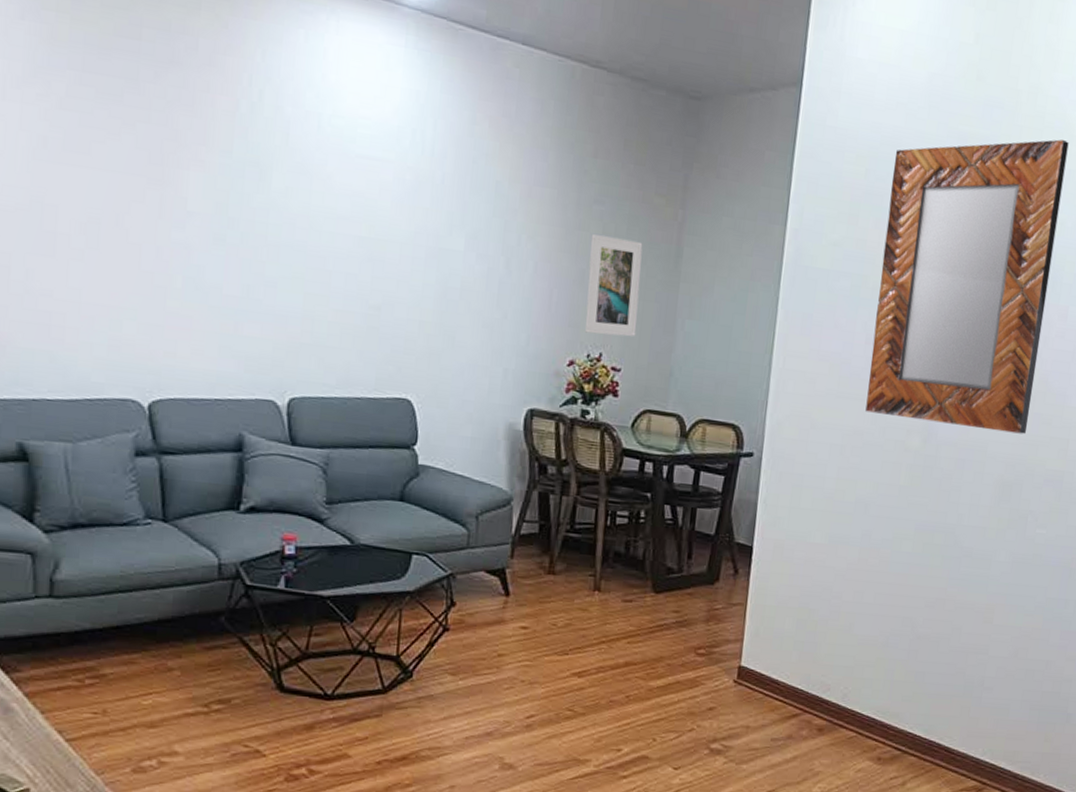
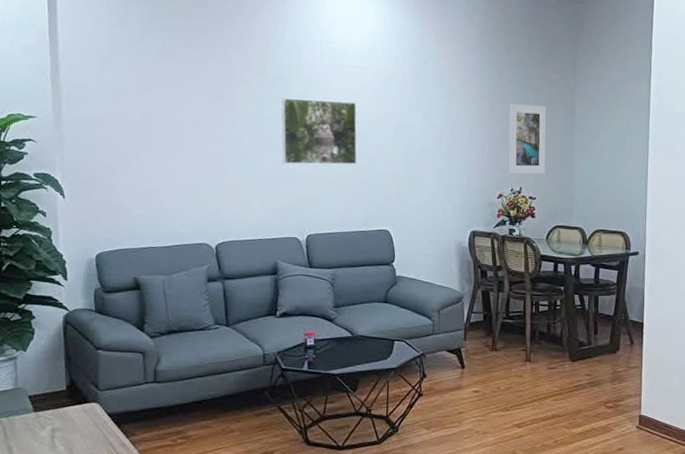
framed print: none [254,193,370,302] -> present [281,98,357,165]

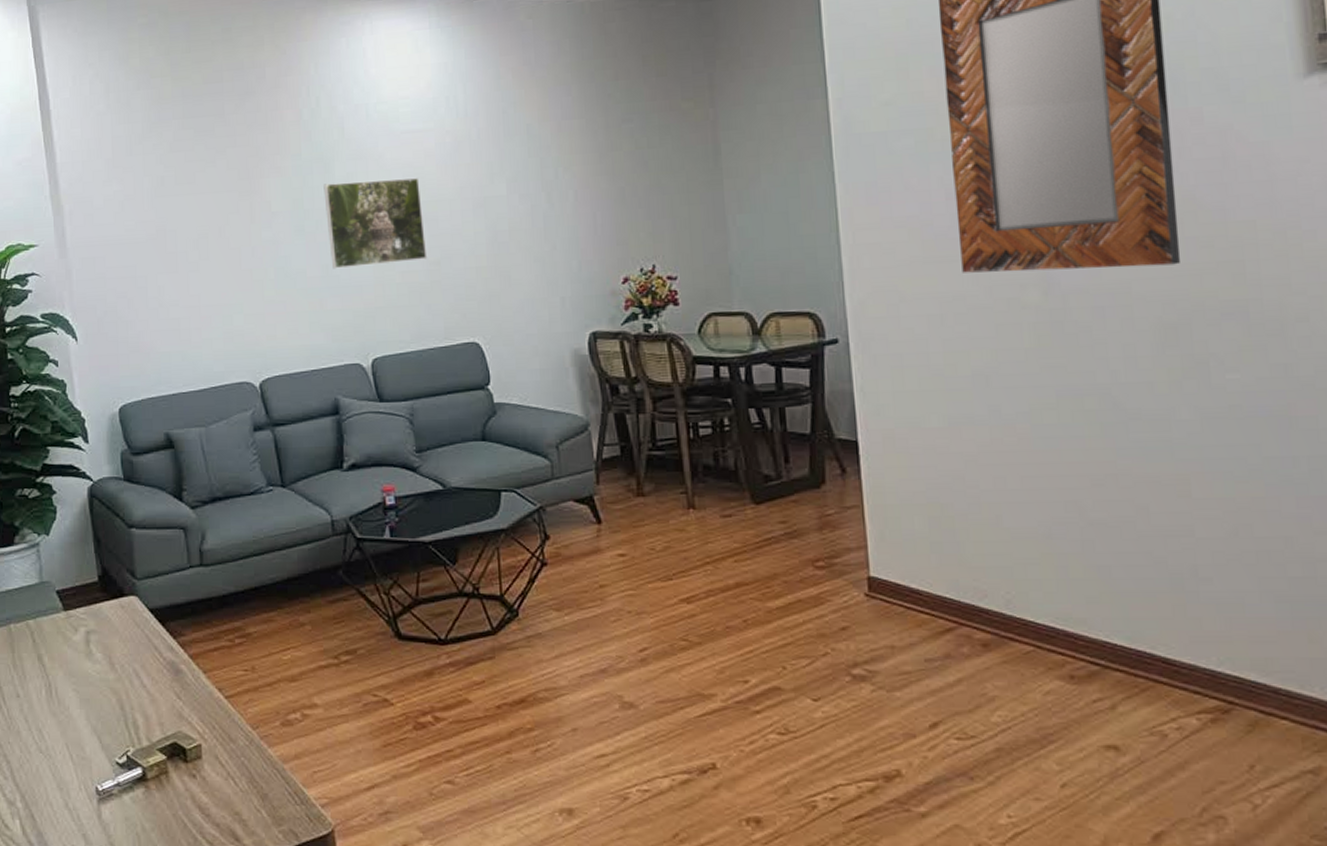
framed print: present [508,104,546,174] -> none [625,148,687,248]

